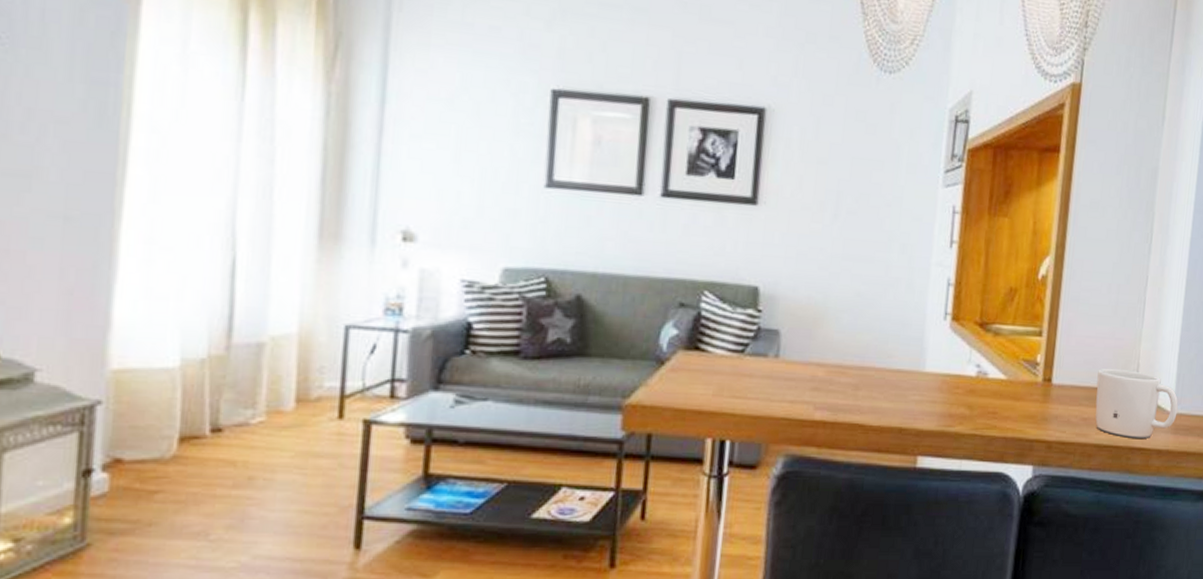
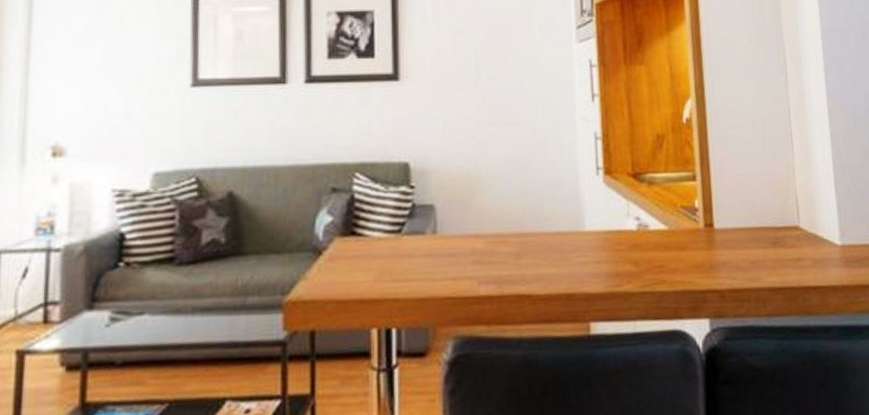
mug: present [1094,368,1179,440] -> none [758,205,845,278]

